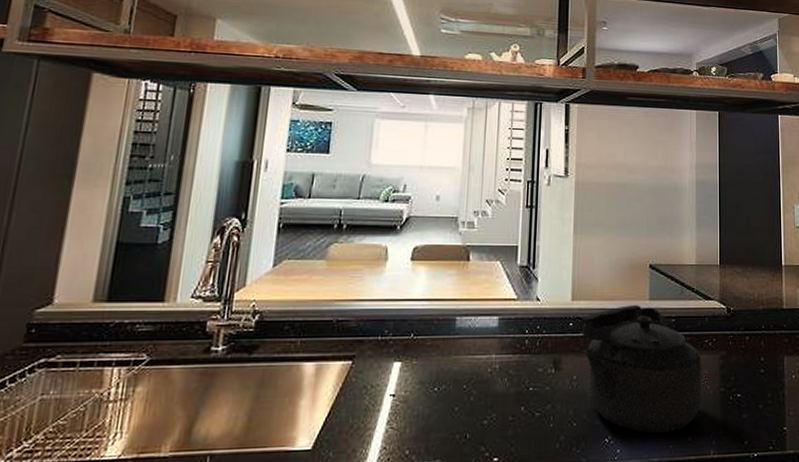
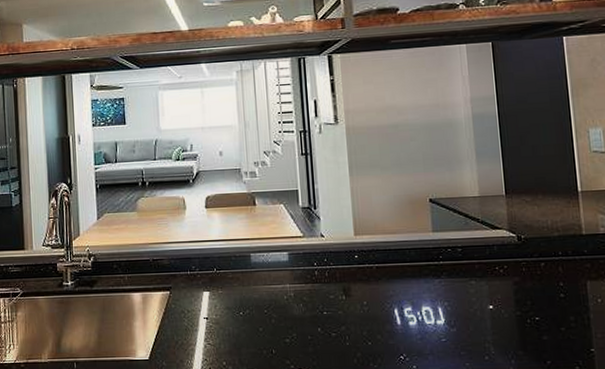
kettle: present [581,304,702,433] -> none [366,236,496,352]

